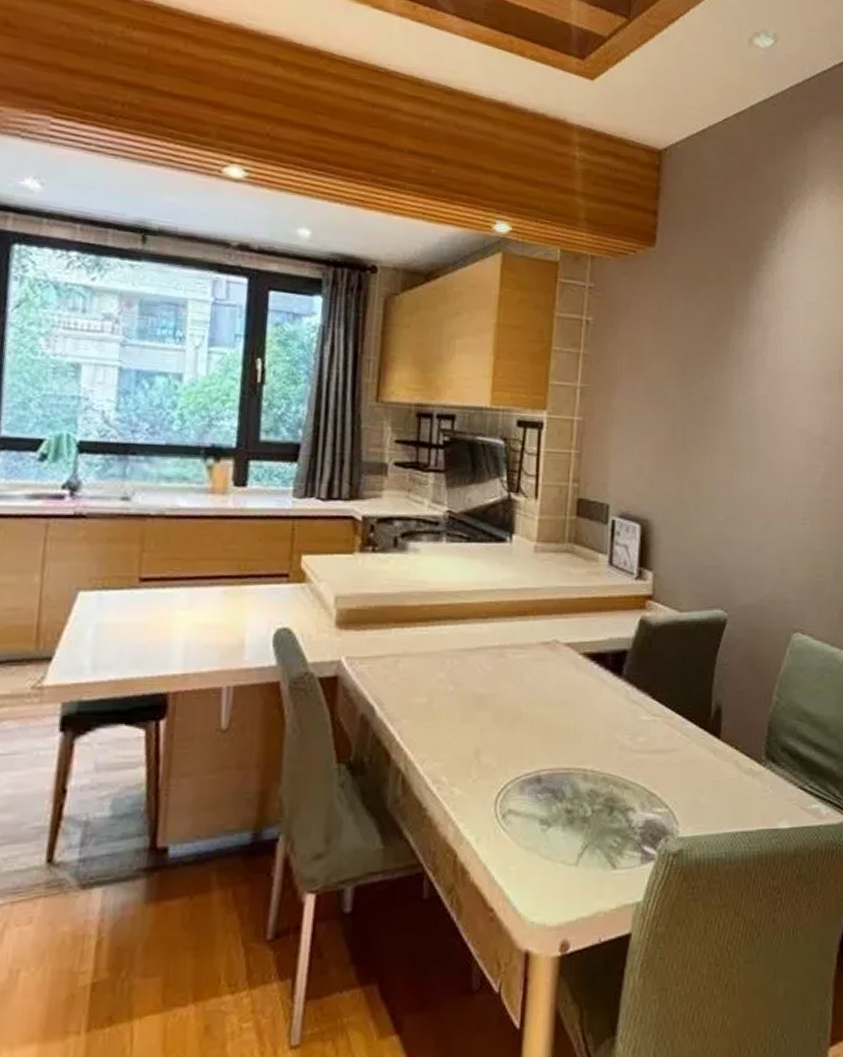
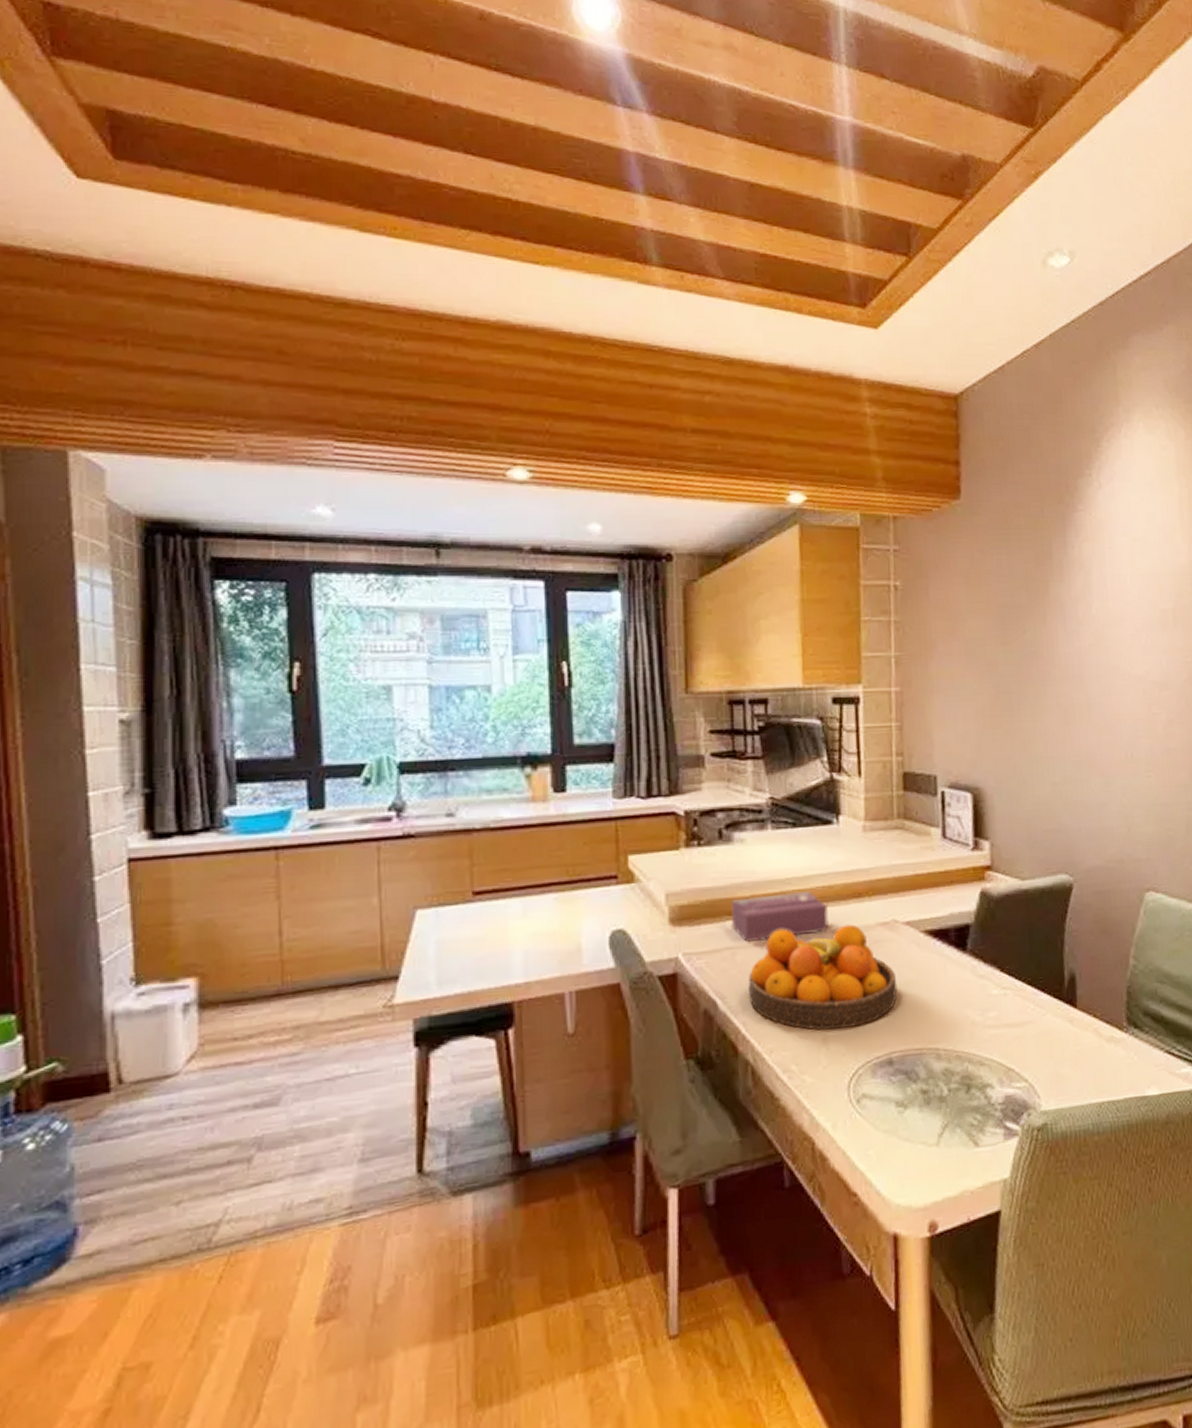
tissue box: none [396,605,494,652] -> present [730,892,829,943]
fruit bowl: none [407,641,553,745] -> present [748,924,897,1031]

